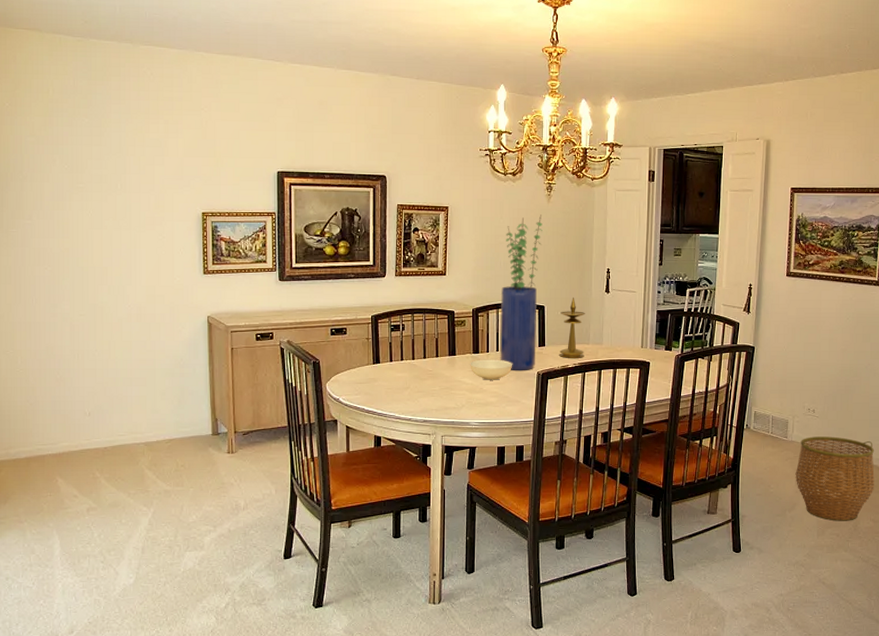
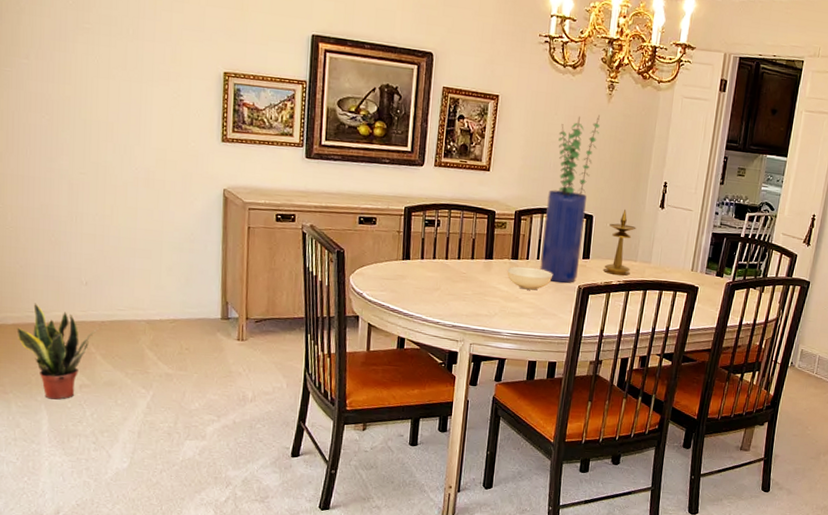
potted plant: none [29,436,102,524] -> present [17,303,98,400]

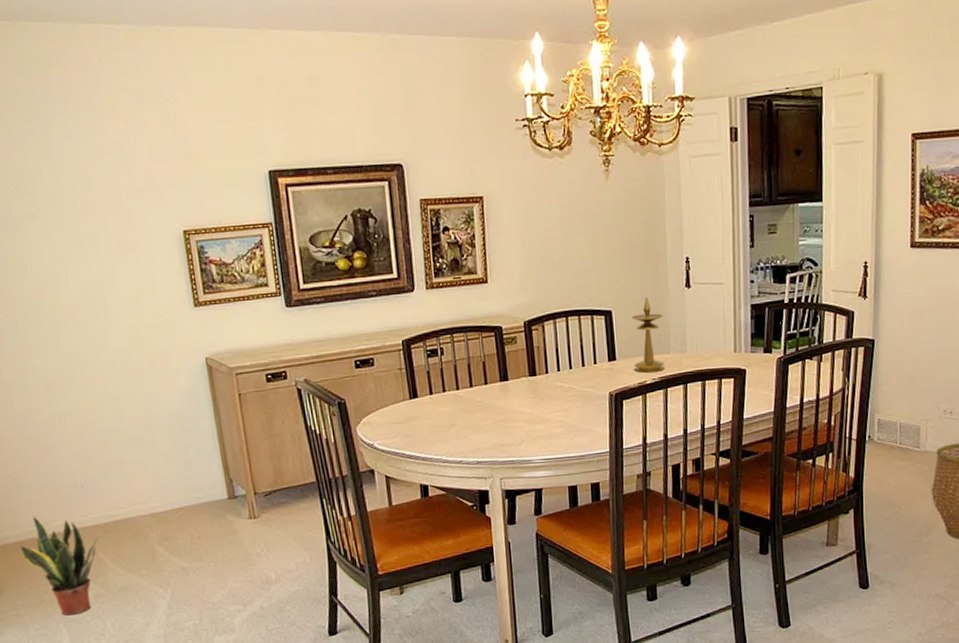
bowl: present [507,266,553,290] -> none [526,381,579,408]
vase: present [540,115,600,283] -> none [557,196,606,393]

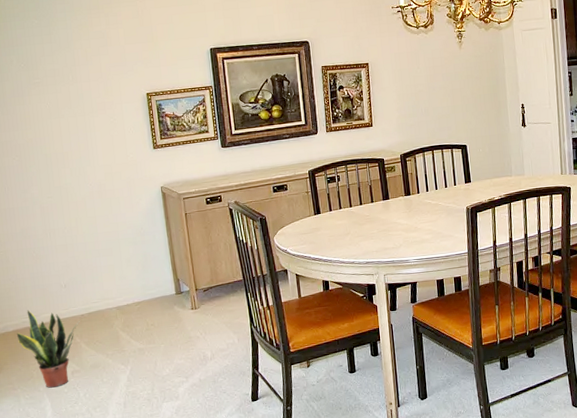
candlestick: present [632,297,665,373] -> none [482,134,509,192]

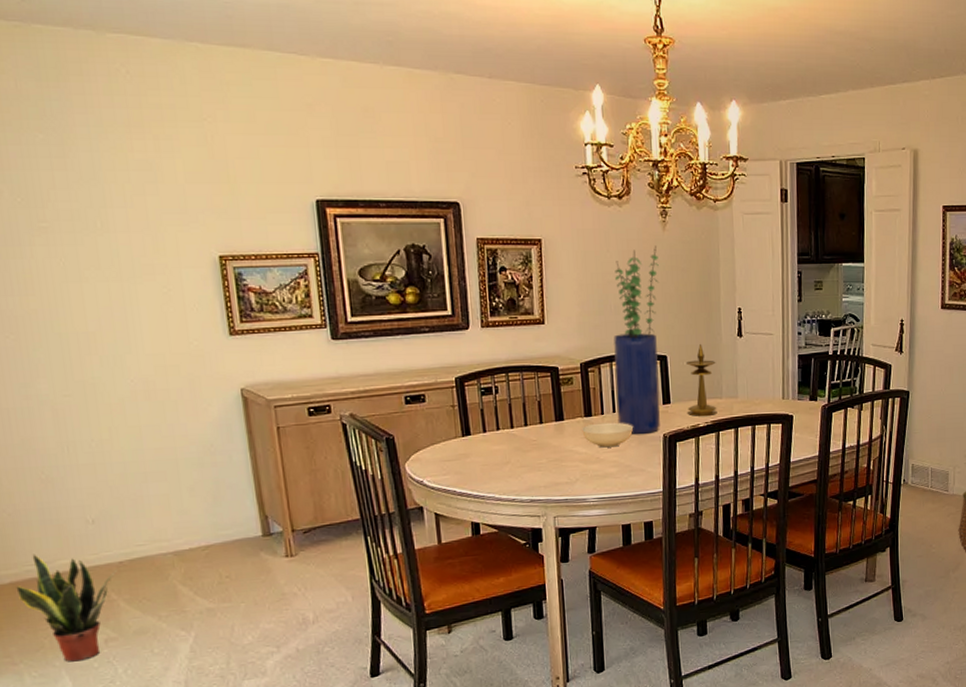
bowl: none [403,199,443,220] -> present [582,422,634,448]
vase: none [424,61,464,208] -> present [613,245,660,434]
candlestick: none [482,134,509,192] -> present [686,344,717,416]

